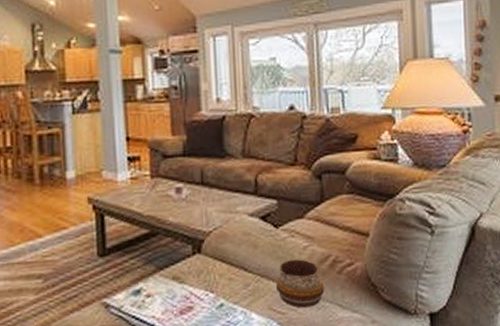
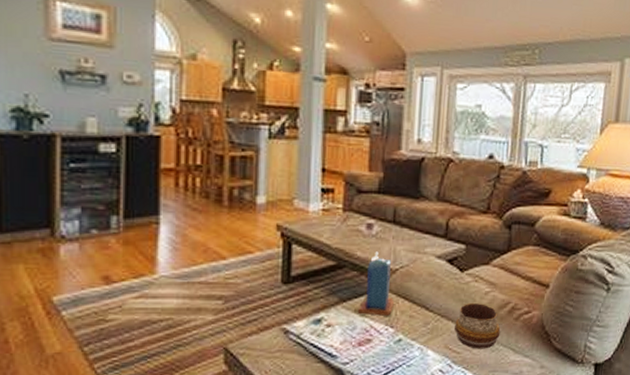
candle: none [176,215,211,282] -> present [358,251,394,316]

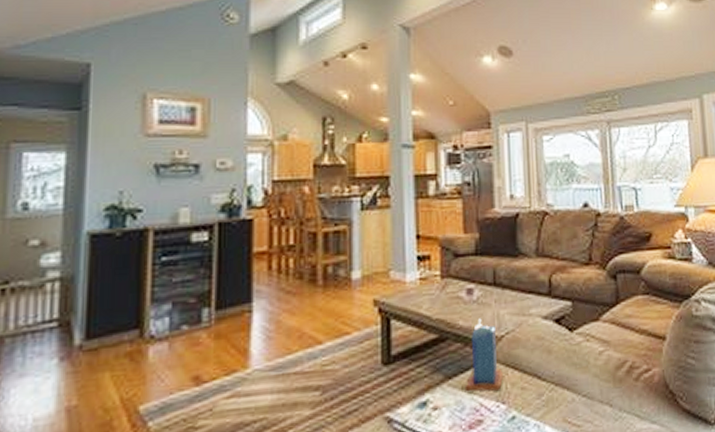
decorative bowl: present [454,303,501,349] -> none [571,365,622,420]

